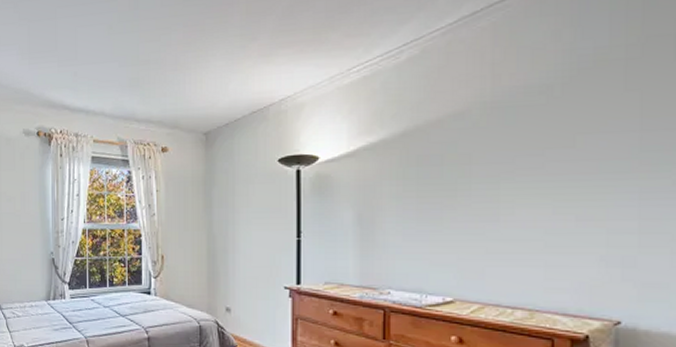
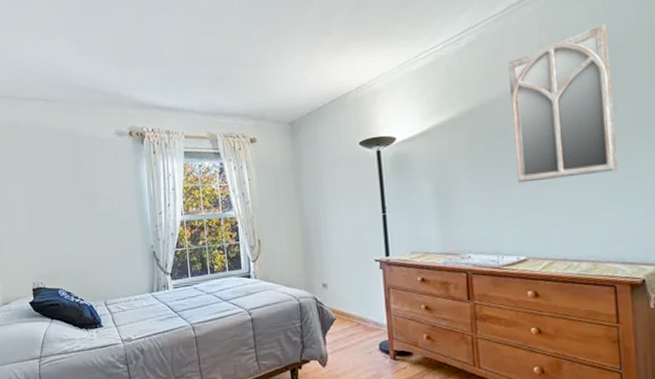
home mirror: none [450,43,573,217] -> present [508,23,618,183]

